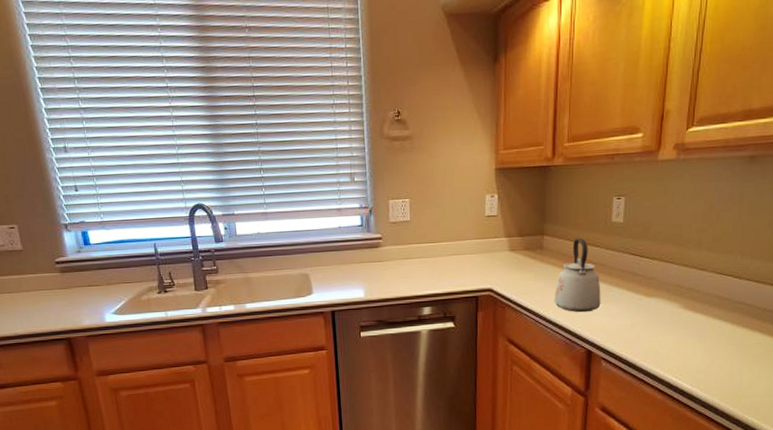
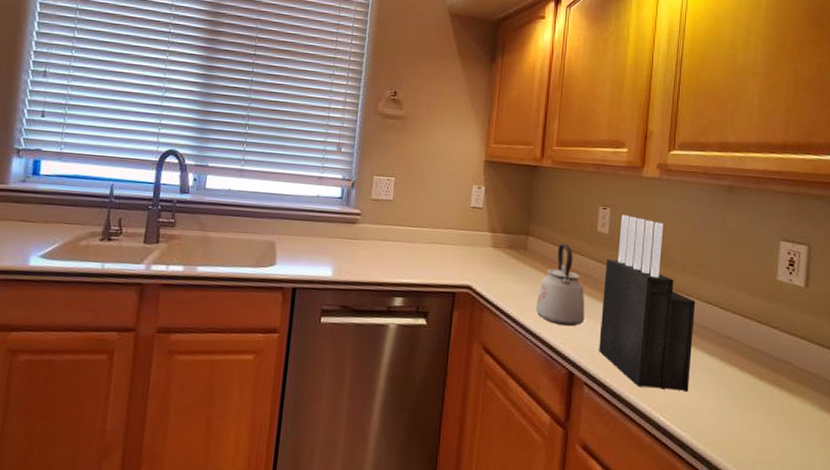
knife block: none [615,202,710,356] -> present [599,215,696,393]

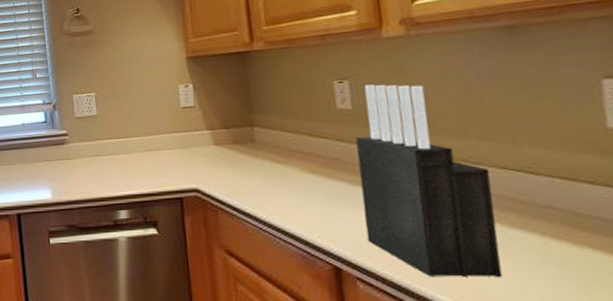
kettle: present [535,243,585,327] -> none [277,128,342,218]

